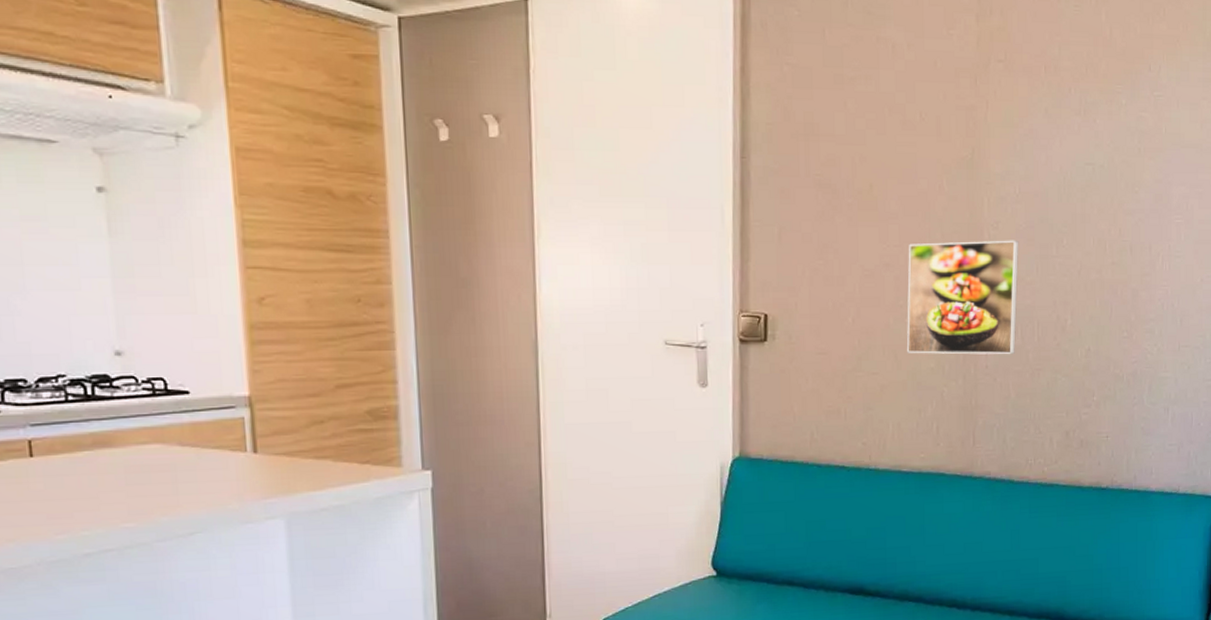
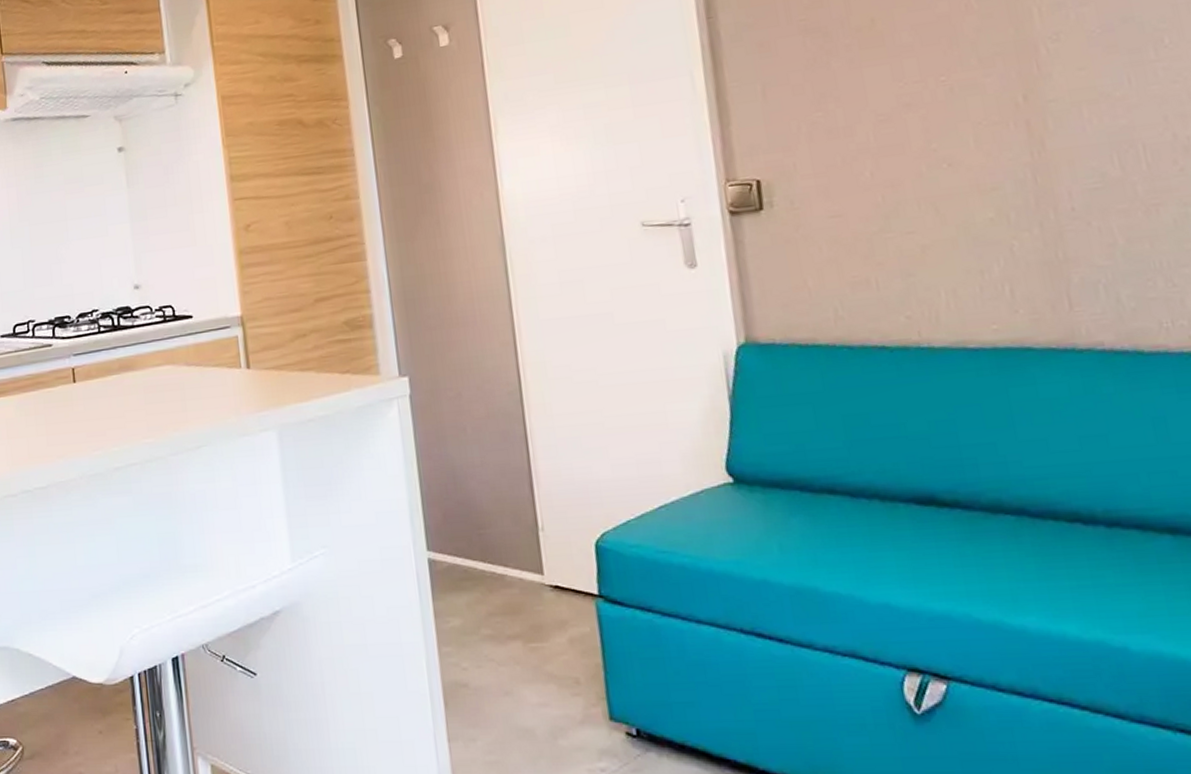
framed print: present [906,240,1019,355] -> none [934,49,1114,204]

